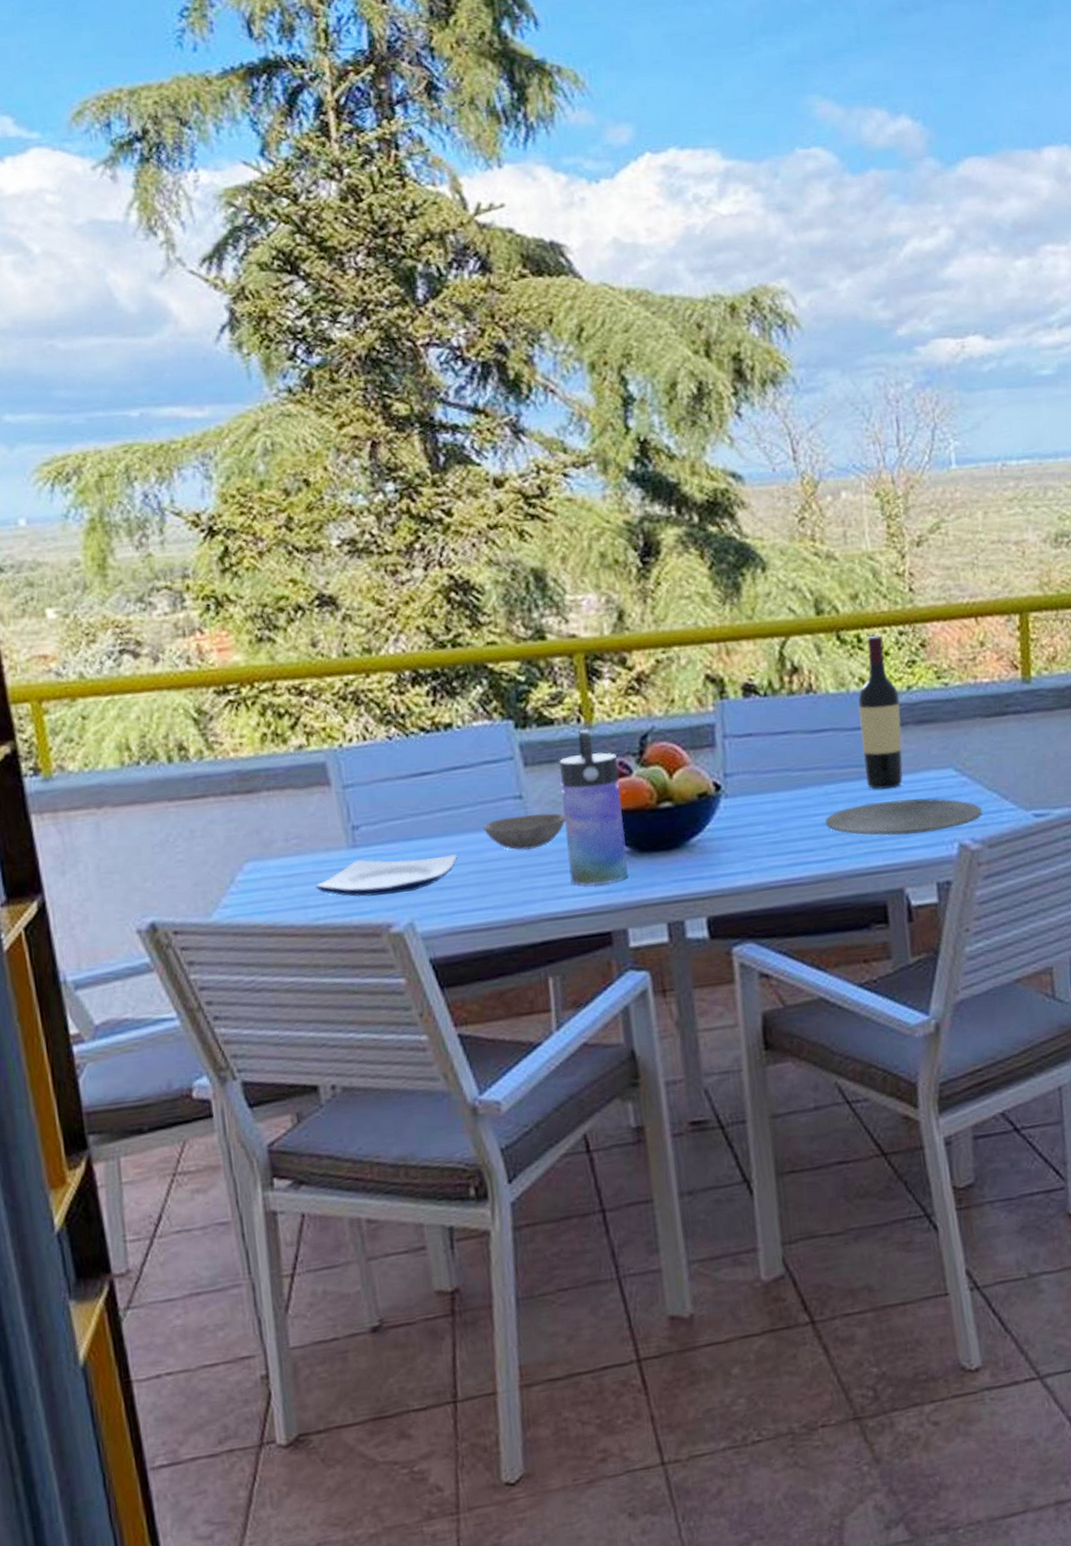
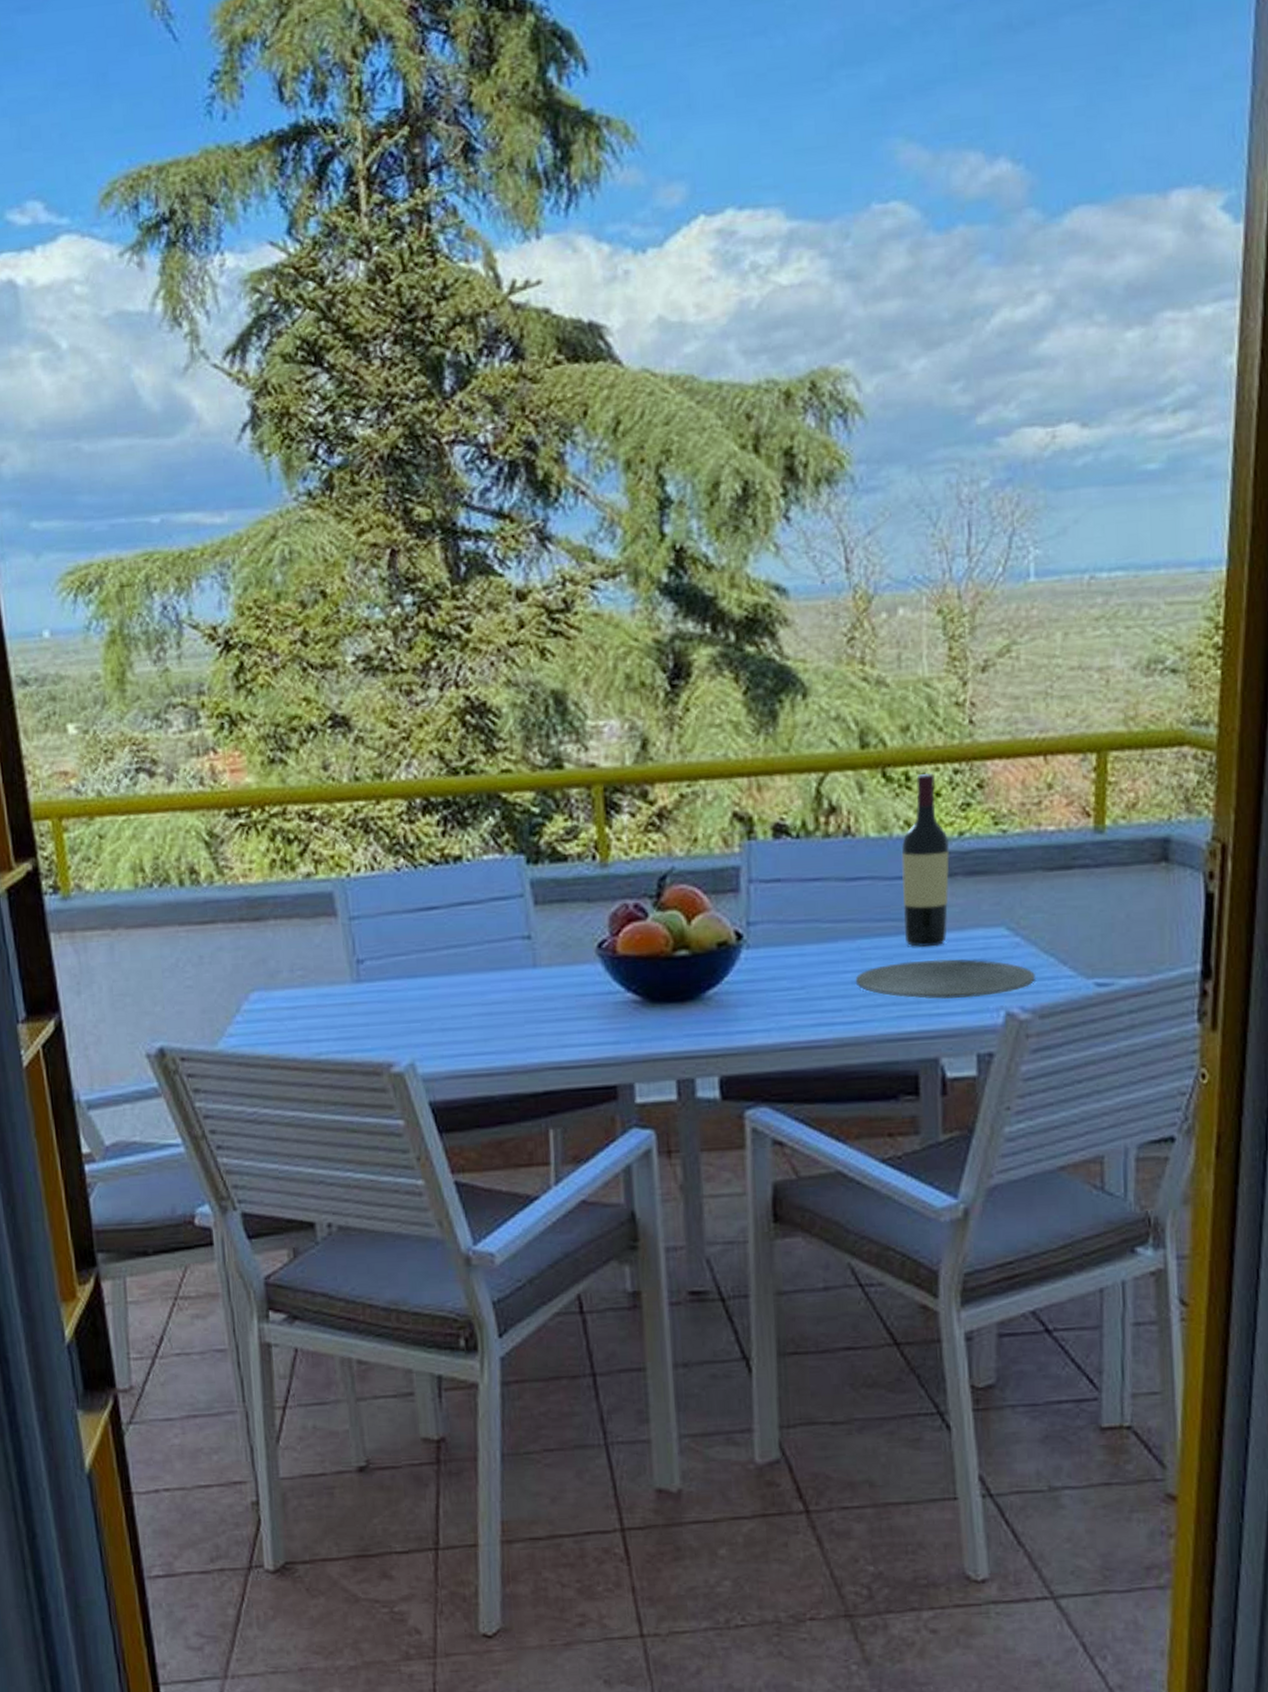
plate: present [316,854,458,897] -> none [319,994,462,1034]
bowl: present [483,813,565,851] -> none [489,956,574,995]
water bottle: present [559,728,629,886] -> none [570,867,639,1036]

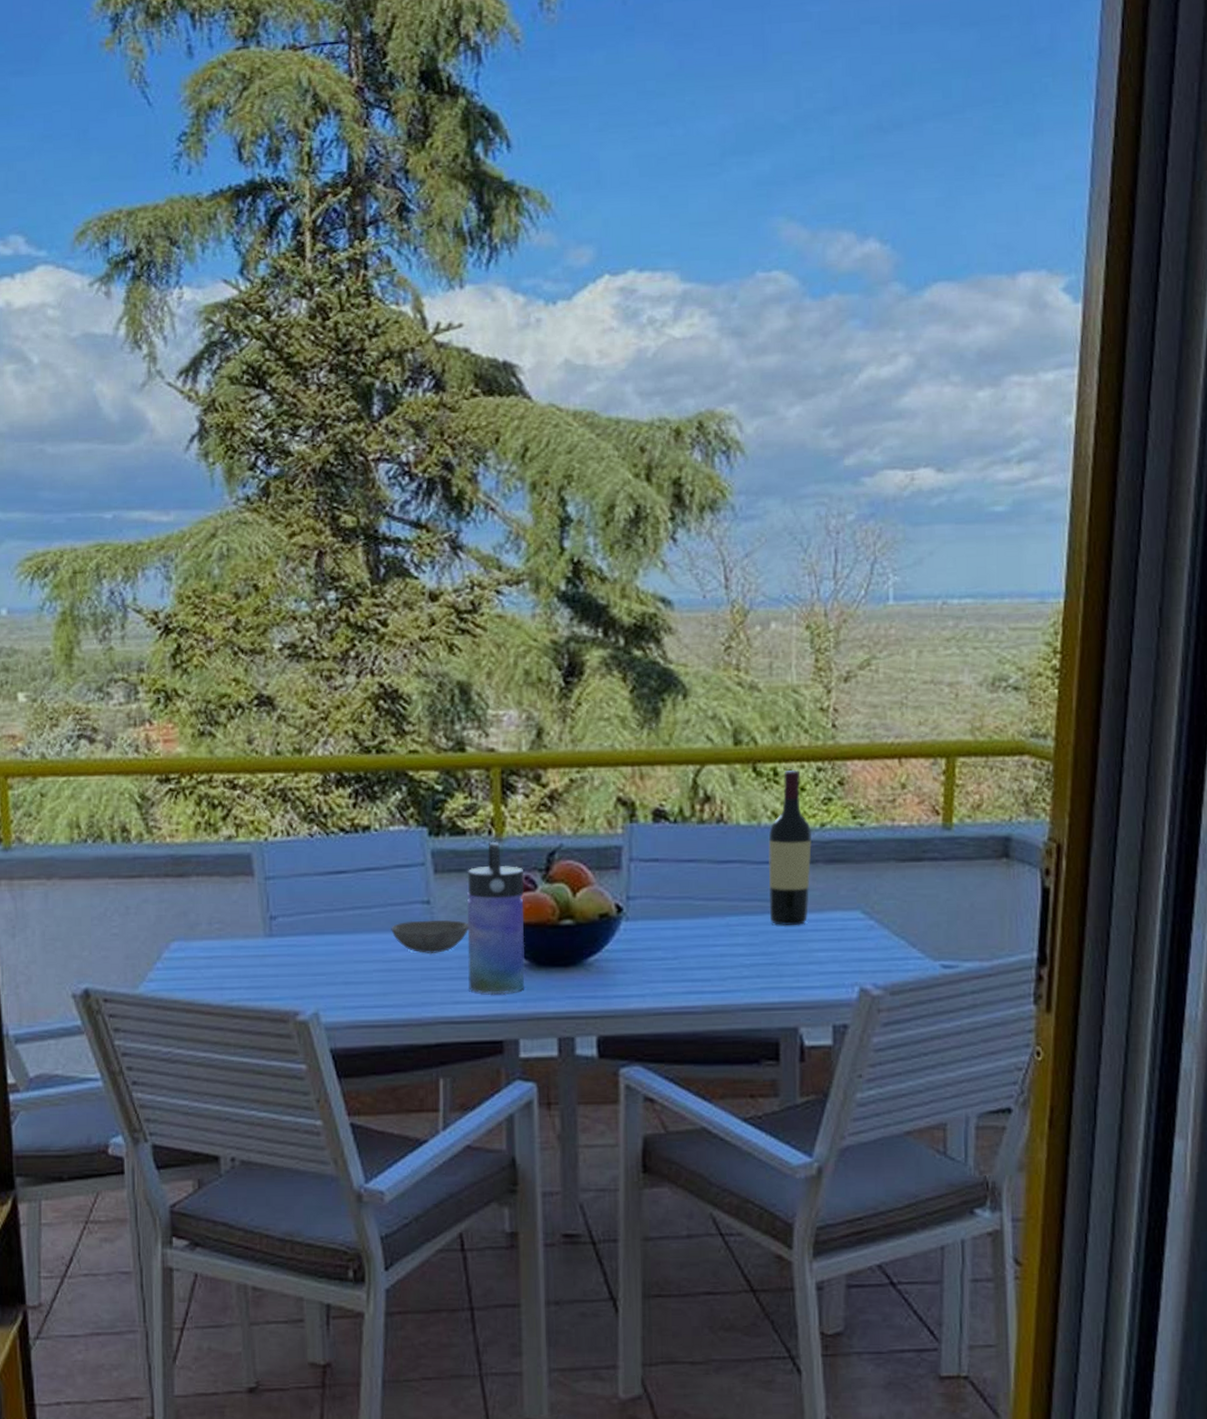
bowl: none [489,956,574,995] -> present [391,920,468,954]
water bottle: none [570,867,639,1036] -> present [467,841,525,995]
plate: present [855,959,1036,1000] -> none [724,937,888,974]

